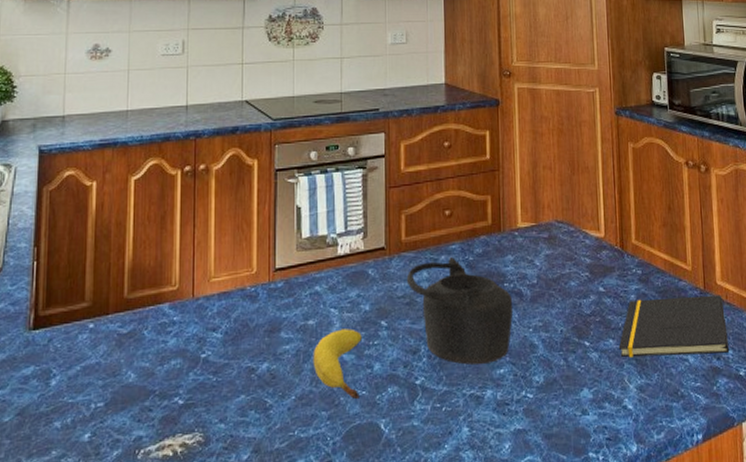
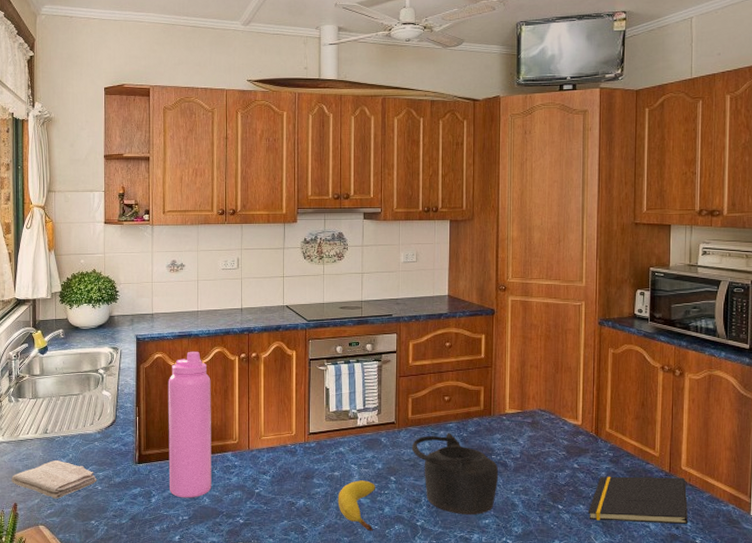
water bottle: none [77,165,143,376] -> present [168,351,212,498]

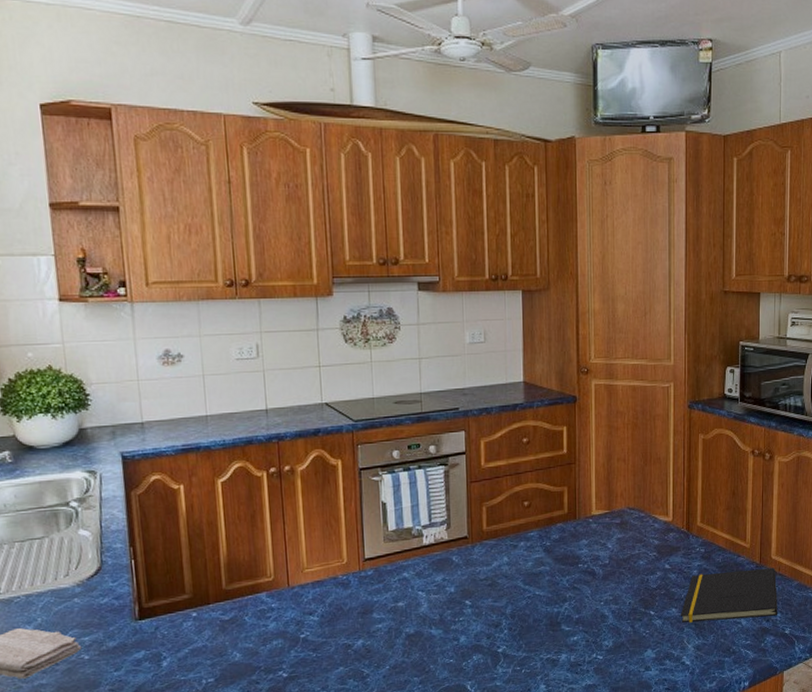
water bottle: present [168,351,212,498] -> none [172,468,243,657]
fruit: present [337,480,375,532] -> none [403,608,448,667]
teapot: present [411,432,499,515] -> none [488,542,587,634]

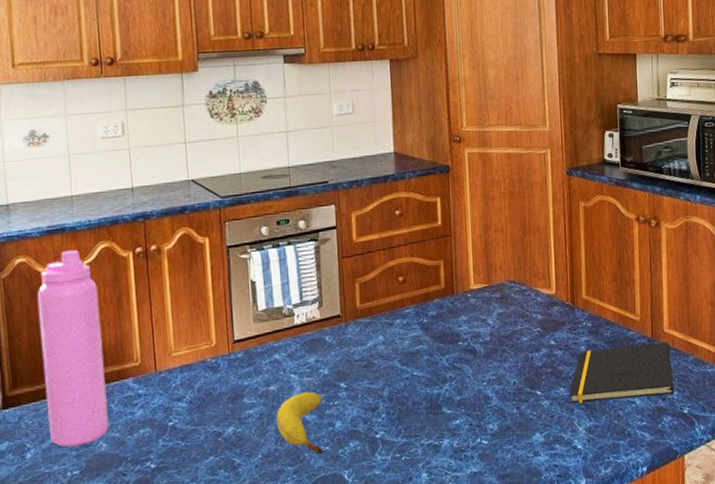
water bottle: none [172,468,243,657] -> present [36,249,109,447]
fruit: none [403,608,448,667] -> present [276,391,323,455]

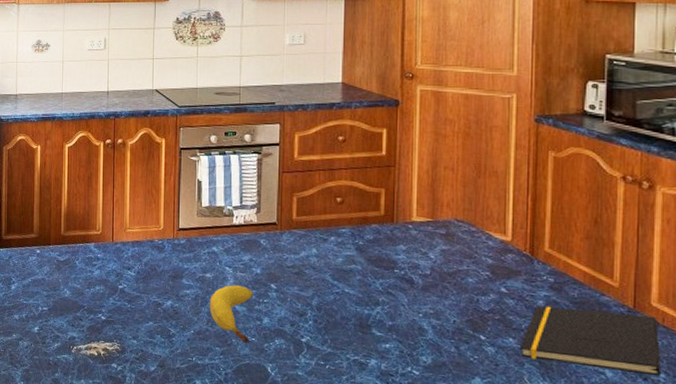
water bottle: present [36,249,109,447] -> none [29,134,74,289]

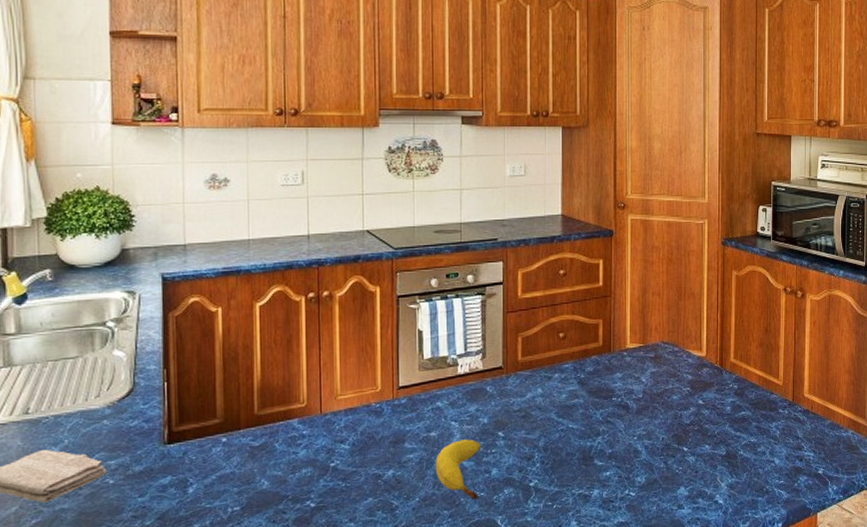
notepad: present [519,306,662,377] -> none [713,405,811,461]

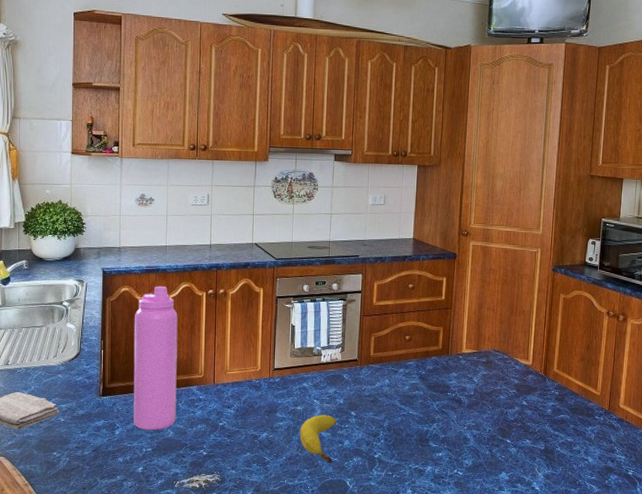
water bottle: none [208,292,272,484] -> present [133,286,178,431]

